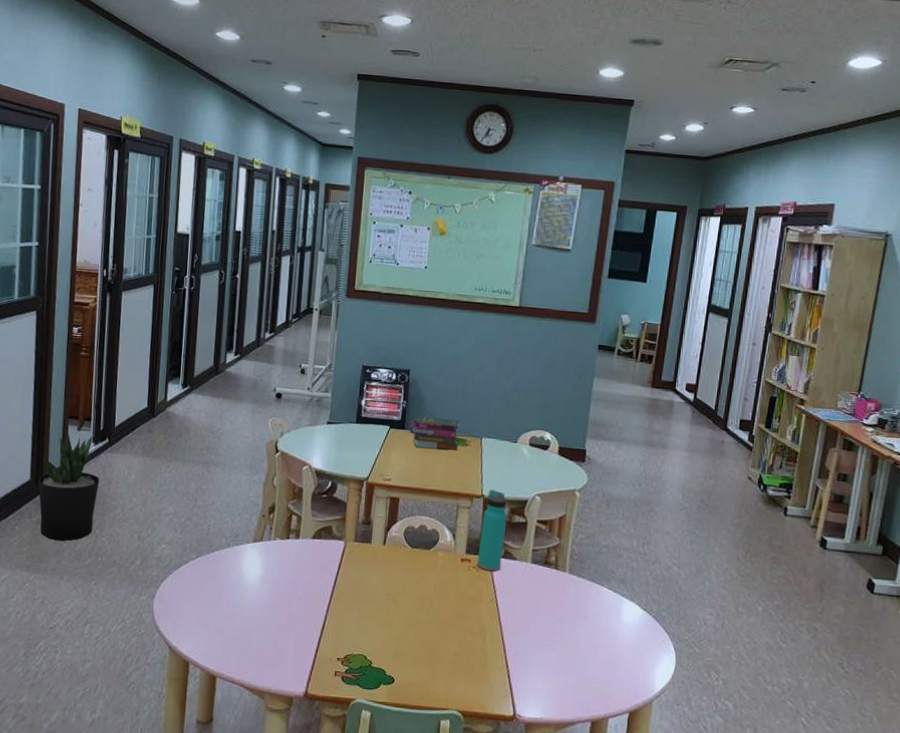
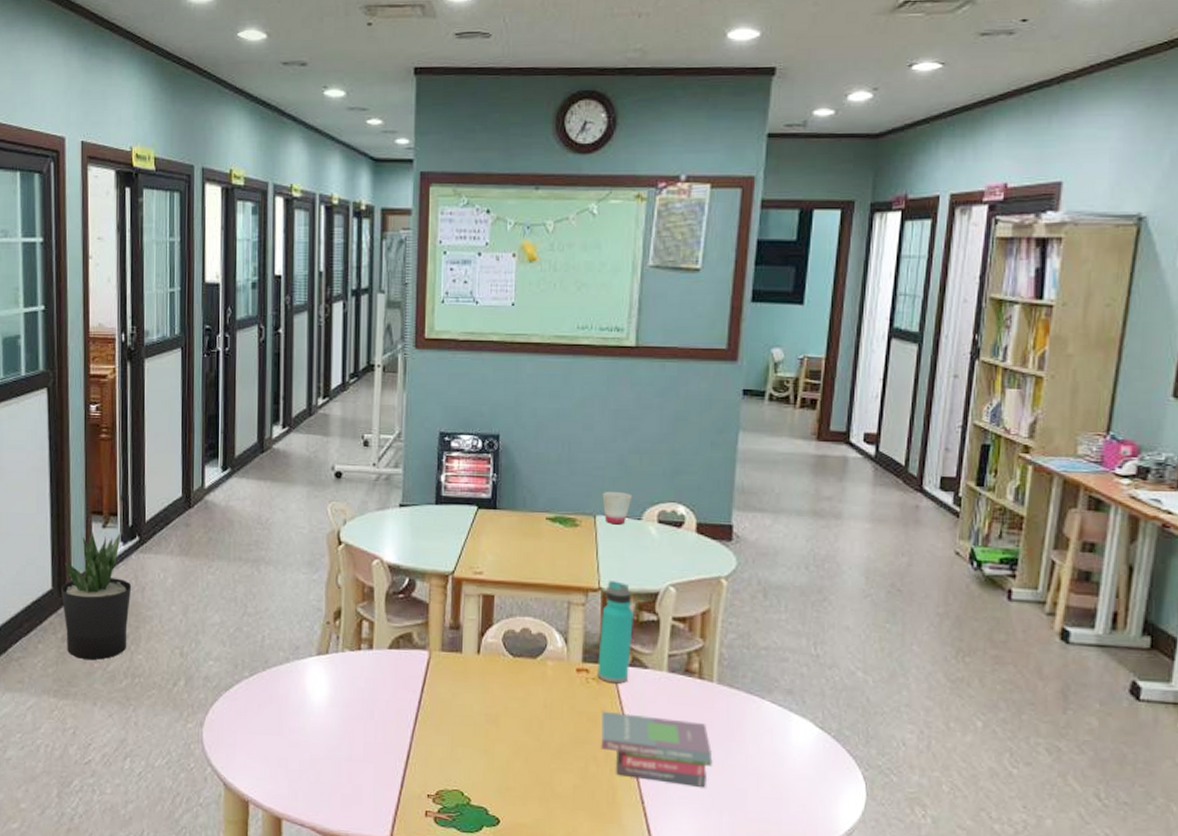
books: present [409,415,461,450] -> none [502,491,568,533]
books: none [477,593,562,655] -> present [600,711,713,787]
cup: none [487,419,511,446] -> present [602,491,633,525]

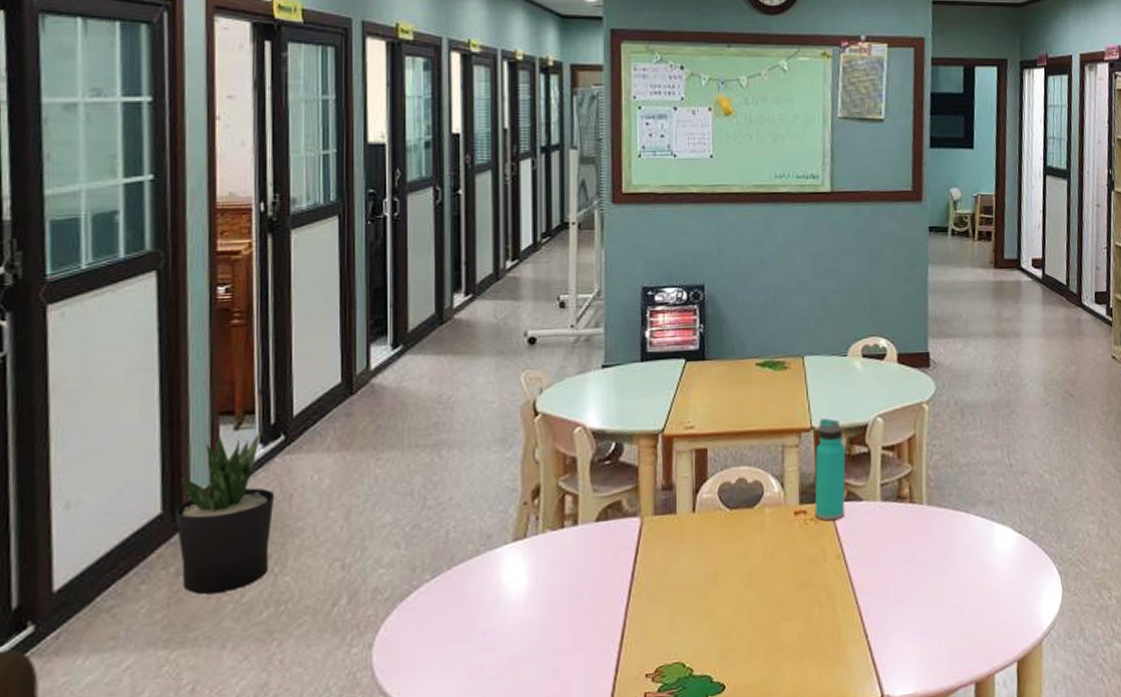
books: present [600,711,713,787] -> none [820,546,928,613]
cup: present [602,491,633,525] -> none [808,330,837,364]

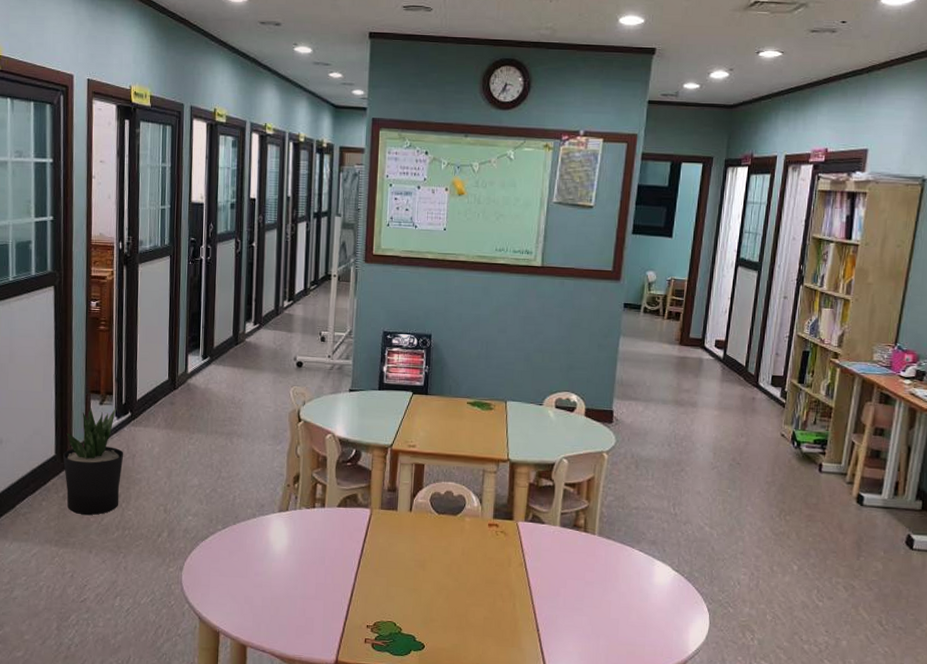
water bottle: present [814,418,846,521] -> none [505,454,535,536]

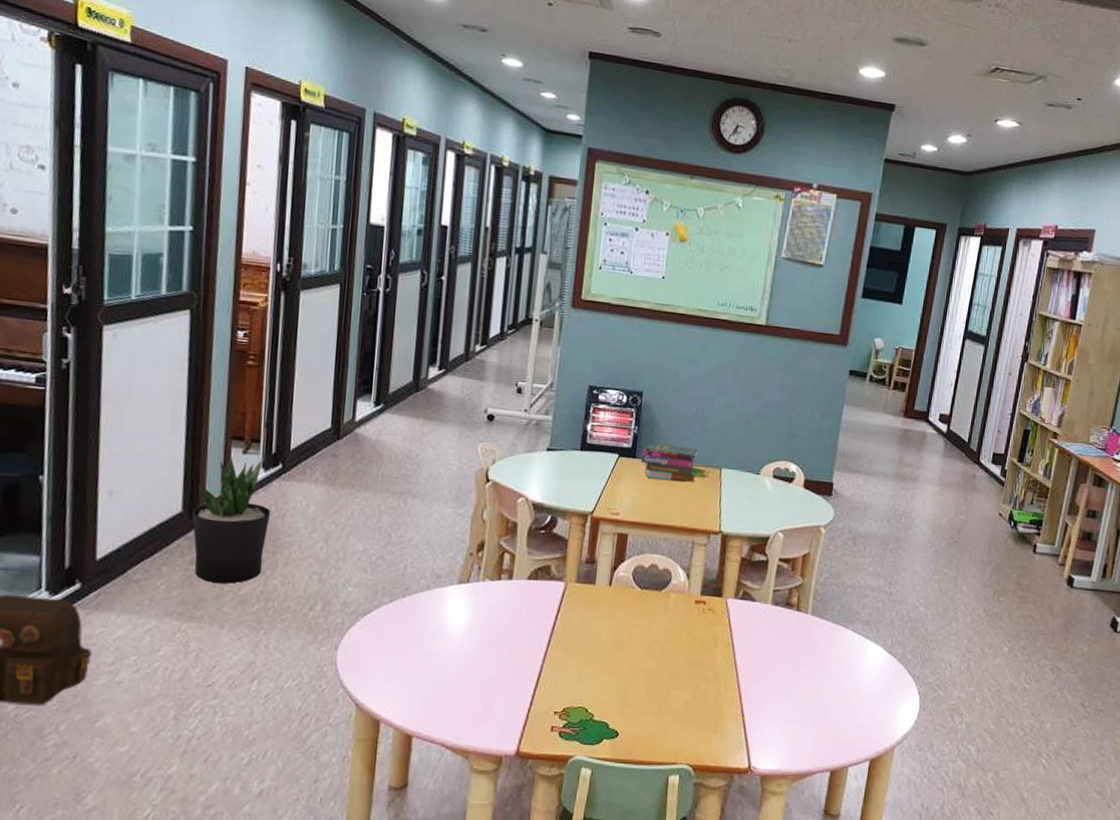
books: none [432,380,485,415] -> present [640,442,699,482]

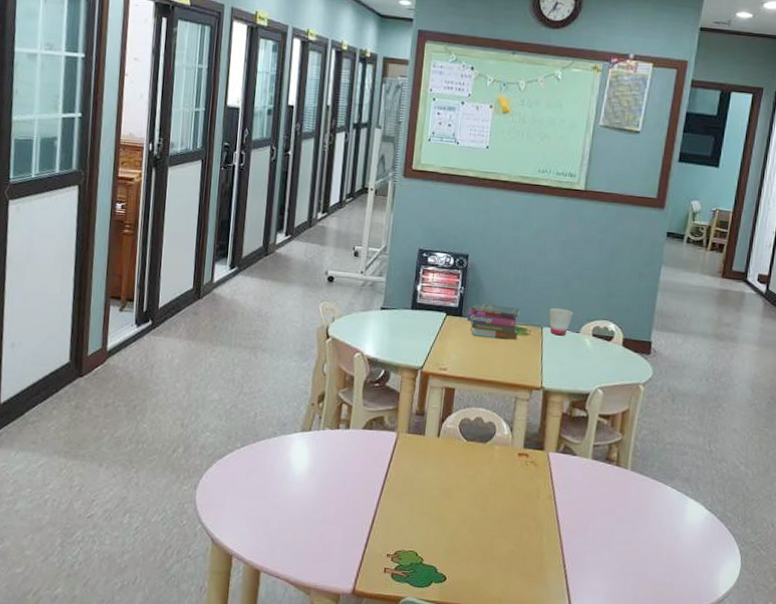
planter: present [192,456,271,584] -> none [77,313,142,427]
cup: none [728,448,754,478] -> present [549,307,574,336]

